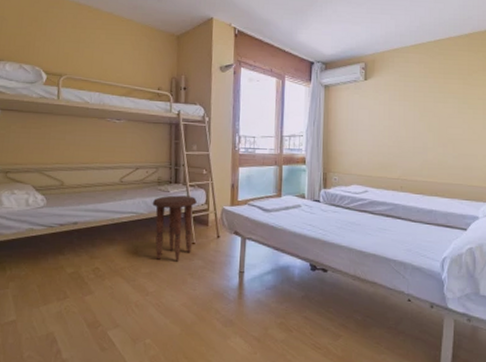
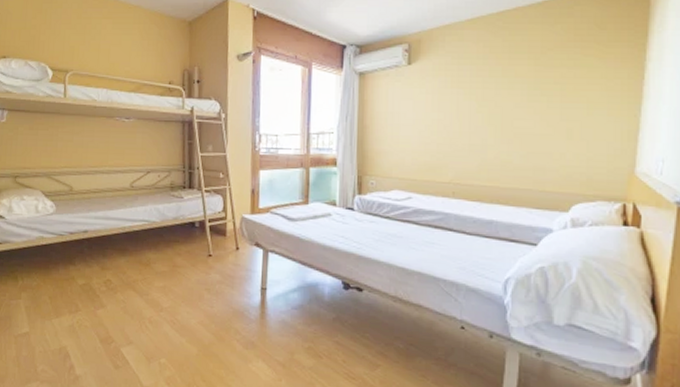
side table: present [152,195,197,262] -> none [164,201,213,276]

